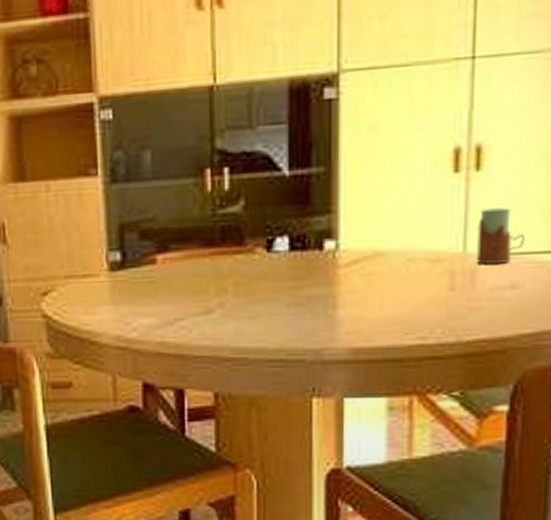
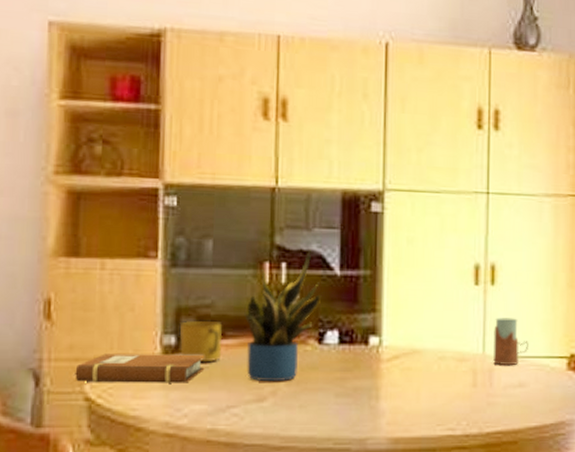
notebook: none [31,269,151,300] -> present [73,353,205,383]
mug: none [123,234,167,277] -> present [179,320,223,363]
potted plant: none [187,151,269,294] -> present [244,250,322,382]

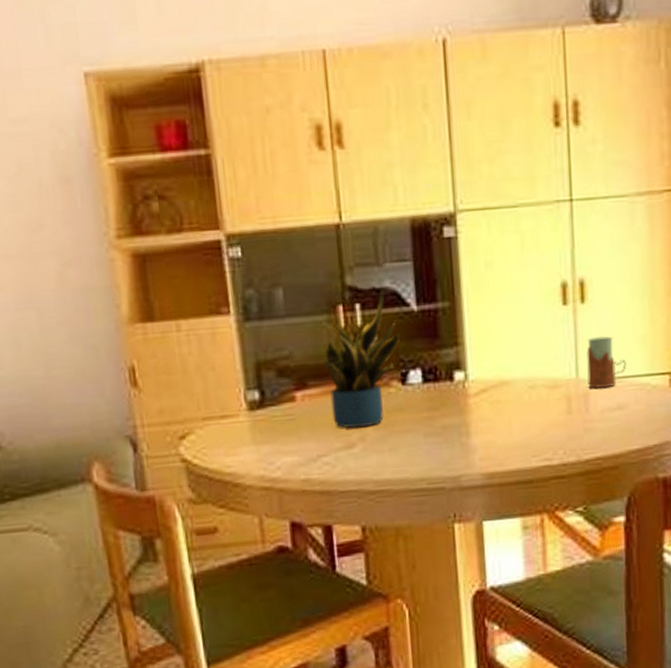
notebook: present [73,353,205,383] -> none [167,406,292,445]
mug: present [179,320,223,363] -> none [260,371,306,415]

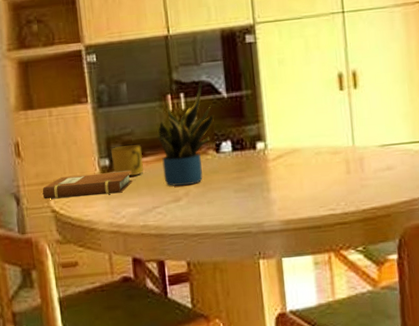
notebook: none [167,406,292,445] -> present [41,170,133,199]
mug: none [260,371,306,415] -> present [110,143,144,177]
drinking glass: present [587,336,626,388] -> none [360,113,393,154]

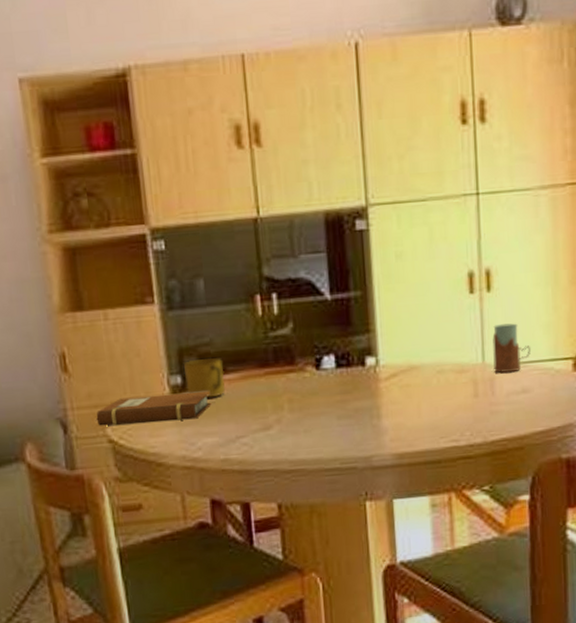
potted plant: present [156,80,215,187] -> none [241,277,315,412]
drinking glass: none [360,113,393,154] -> present [492,323,530,373]

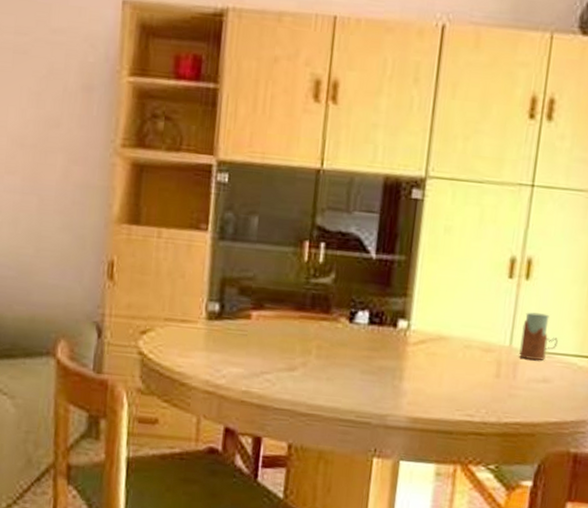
notebook: present [95,390,212,426] -> none [130,314,245,348]
mug: present [183,357,225,399] -> none [222,290,262,330]

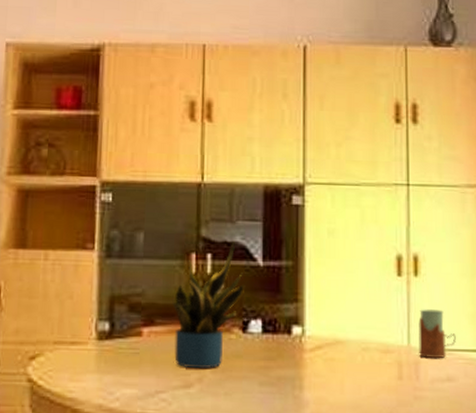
potted plant: none [281,232,356,354] -> present [172,242,246,369]

